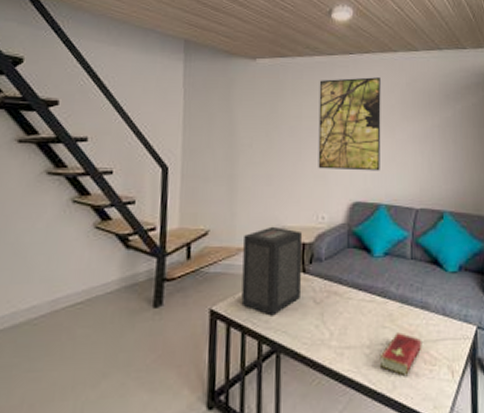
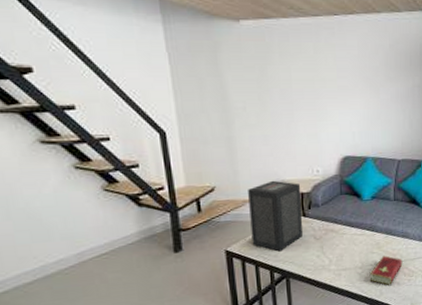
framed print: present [318,77,381,171] -> none [306,39,367,129]

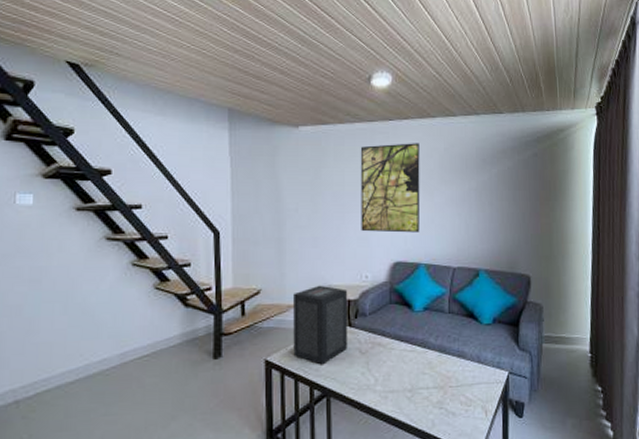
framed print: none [306,39,367,129] -> present [360,143,420,233]
hardcover book: present [369,255,403,285] -> none [420,378,459,415]

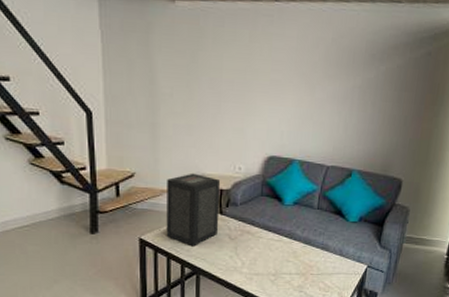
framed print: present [360,143,420,233] -> none [237,29,306,128]

